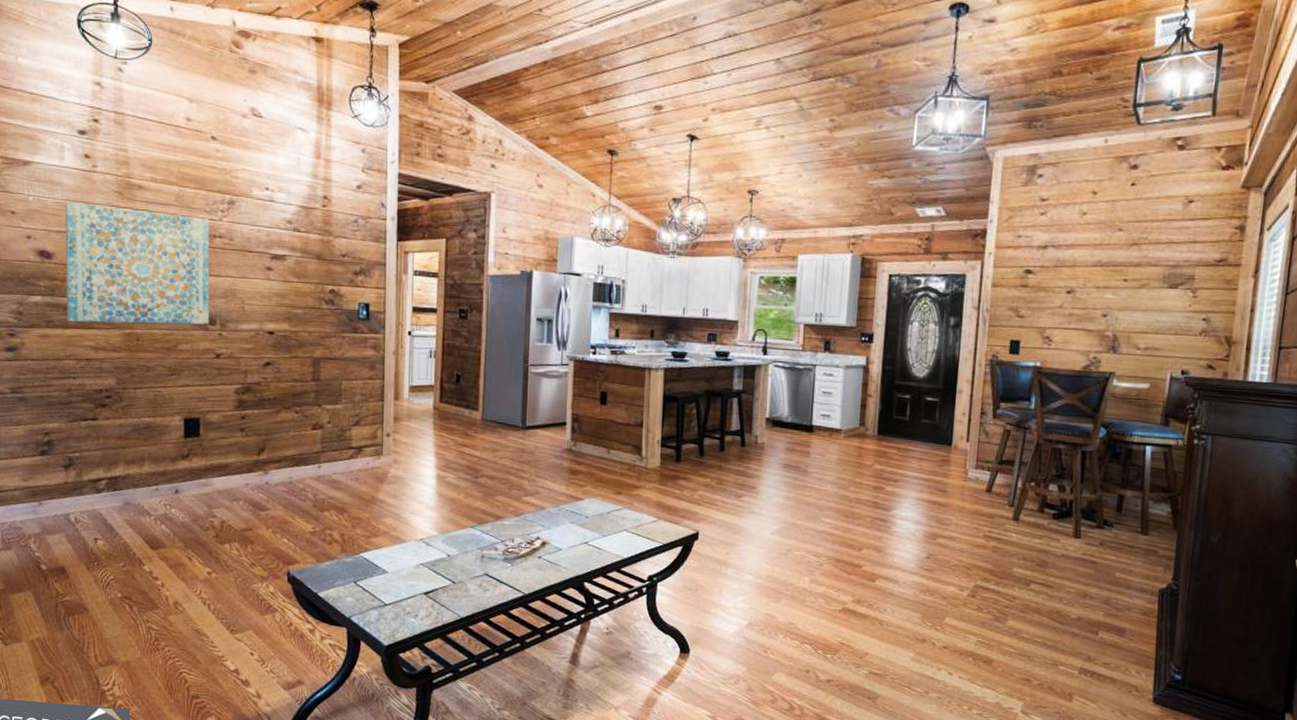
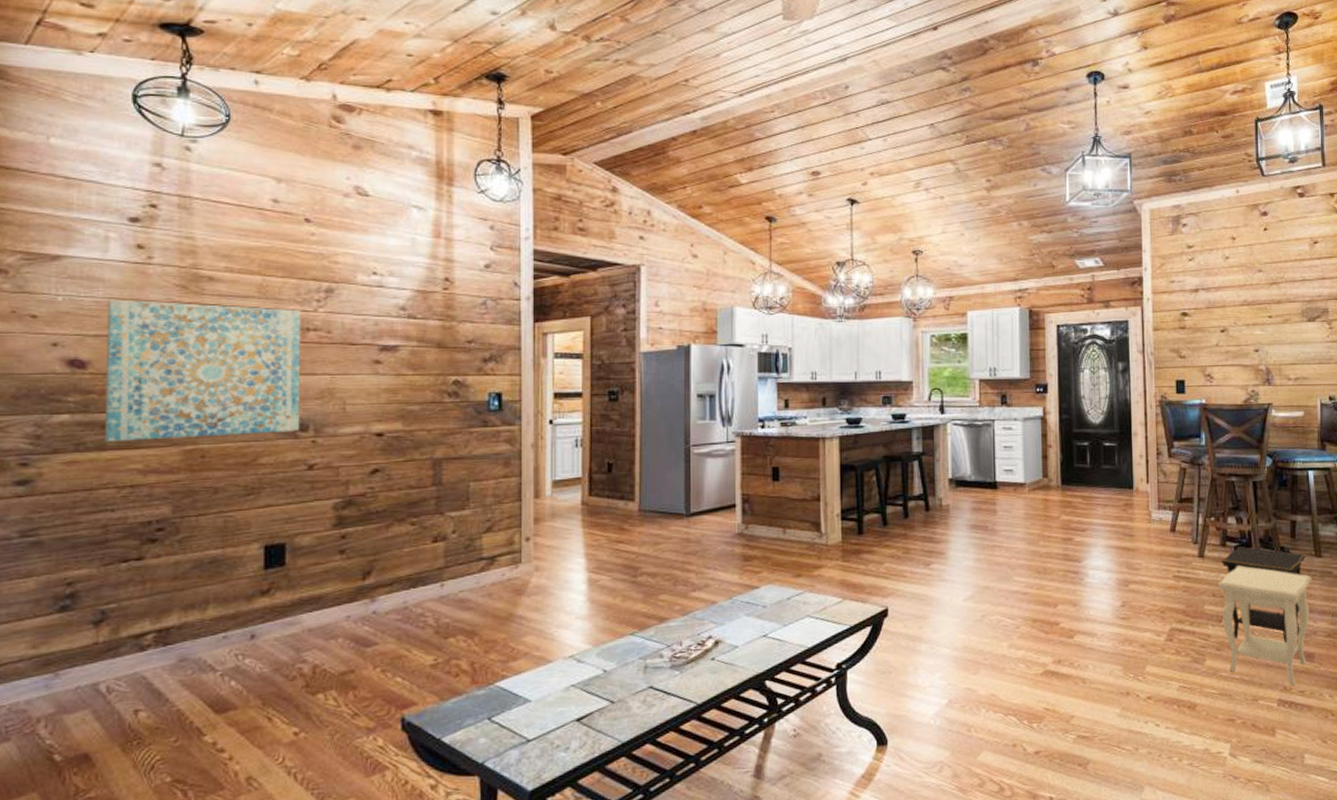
side table: none [1029,515,1135,657] -> present [1217,546,1312,686]

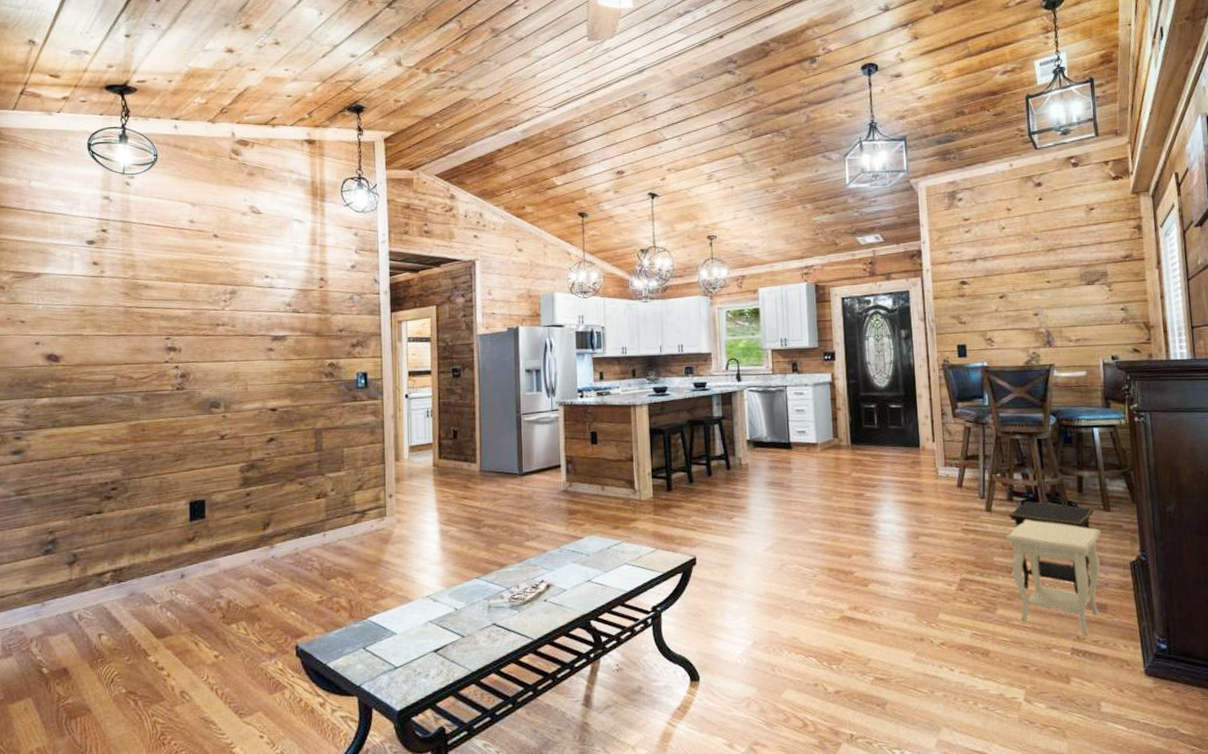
wall art: present [104,299,302,441] -> none [73,306,214,419]

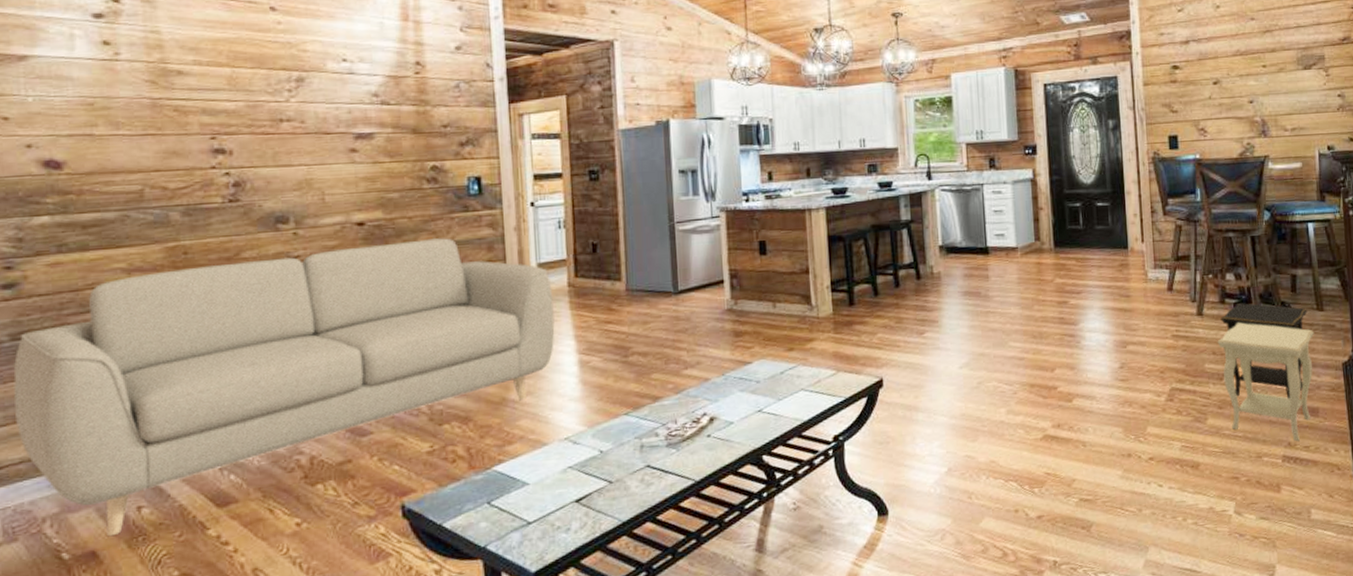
sofa: none [16,423,421,657] -> present [13,238,555,537]

